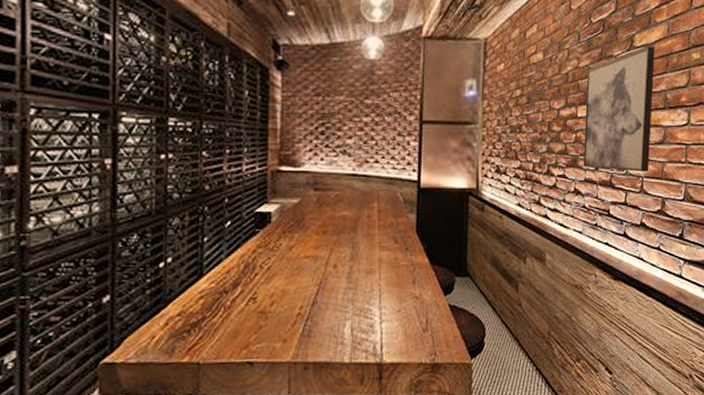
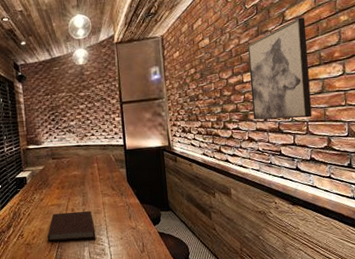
notebook: none [293,268,364,311] -> present [47,211,96,242]

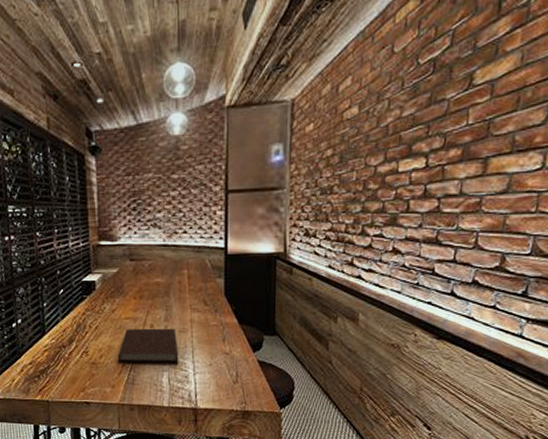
wall art: present [247,17,312,120] -> none [404,81,503,227]

